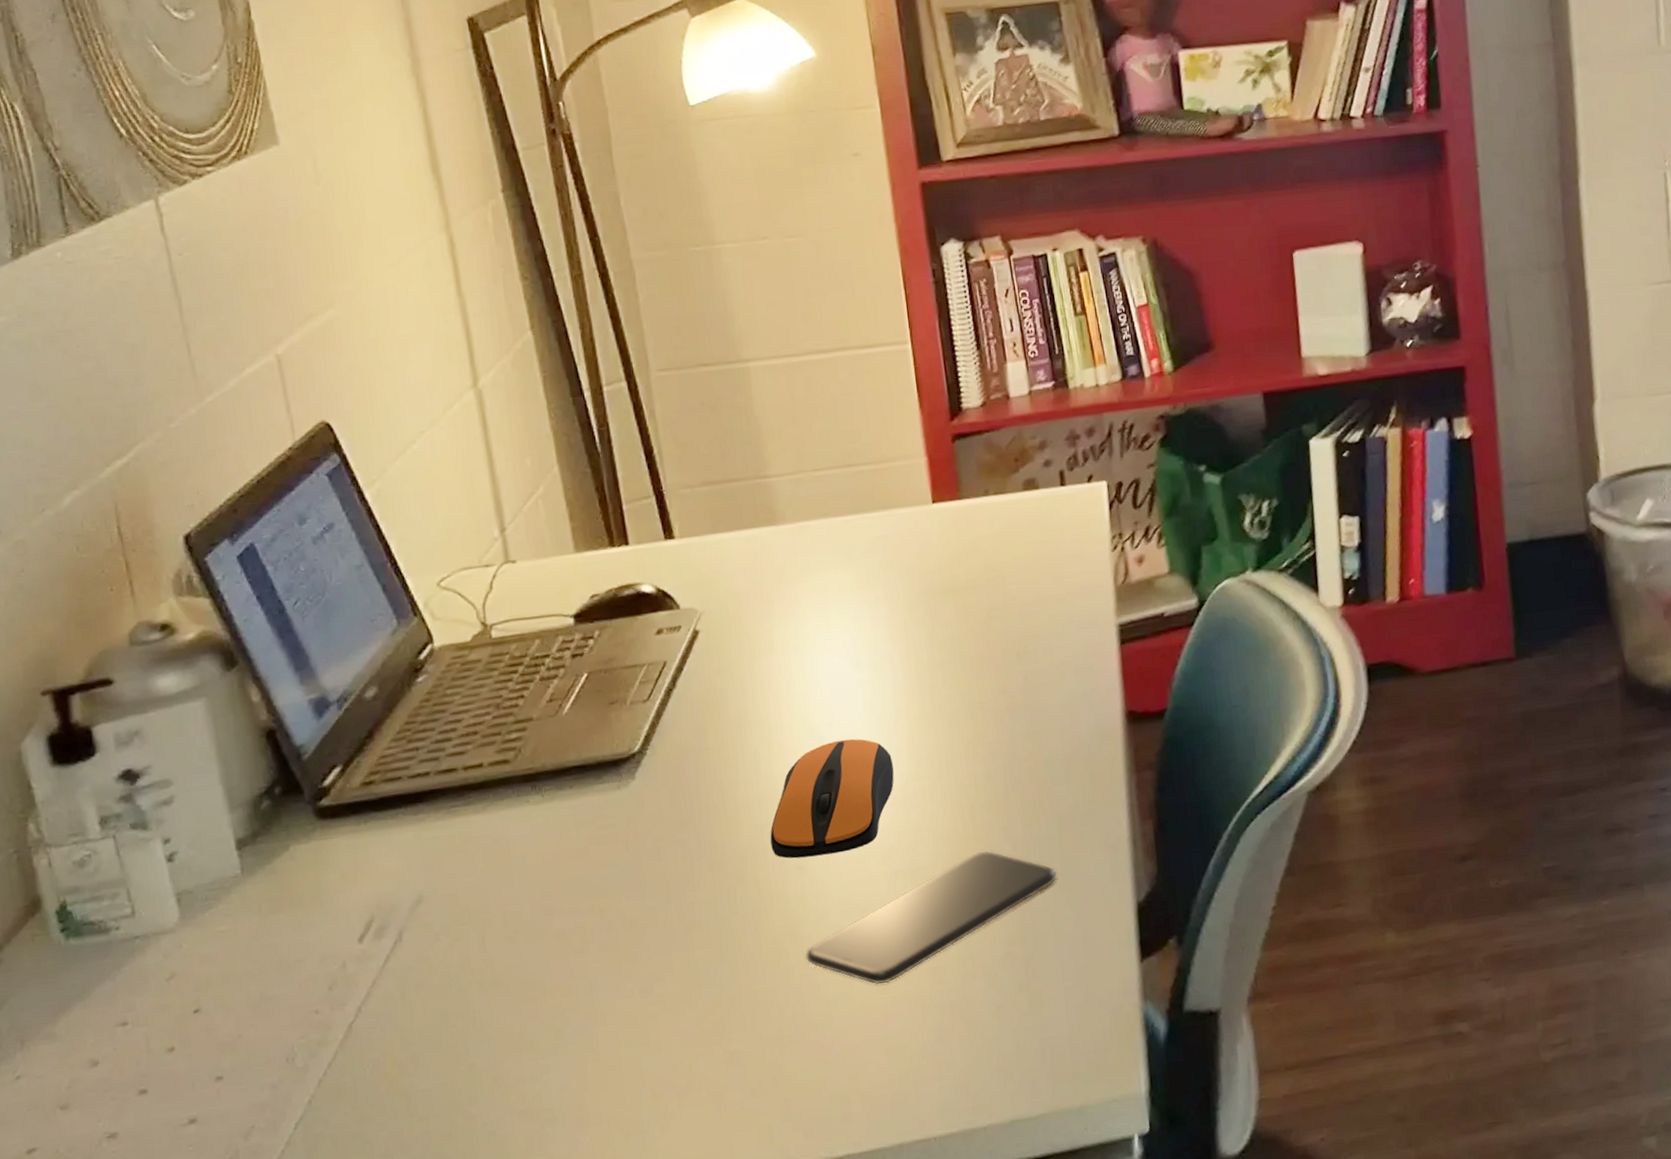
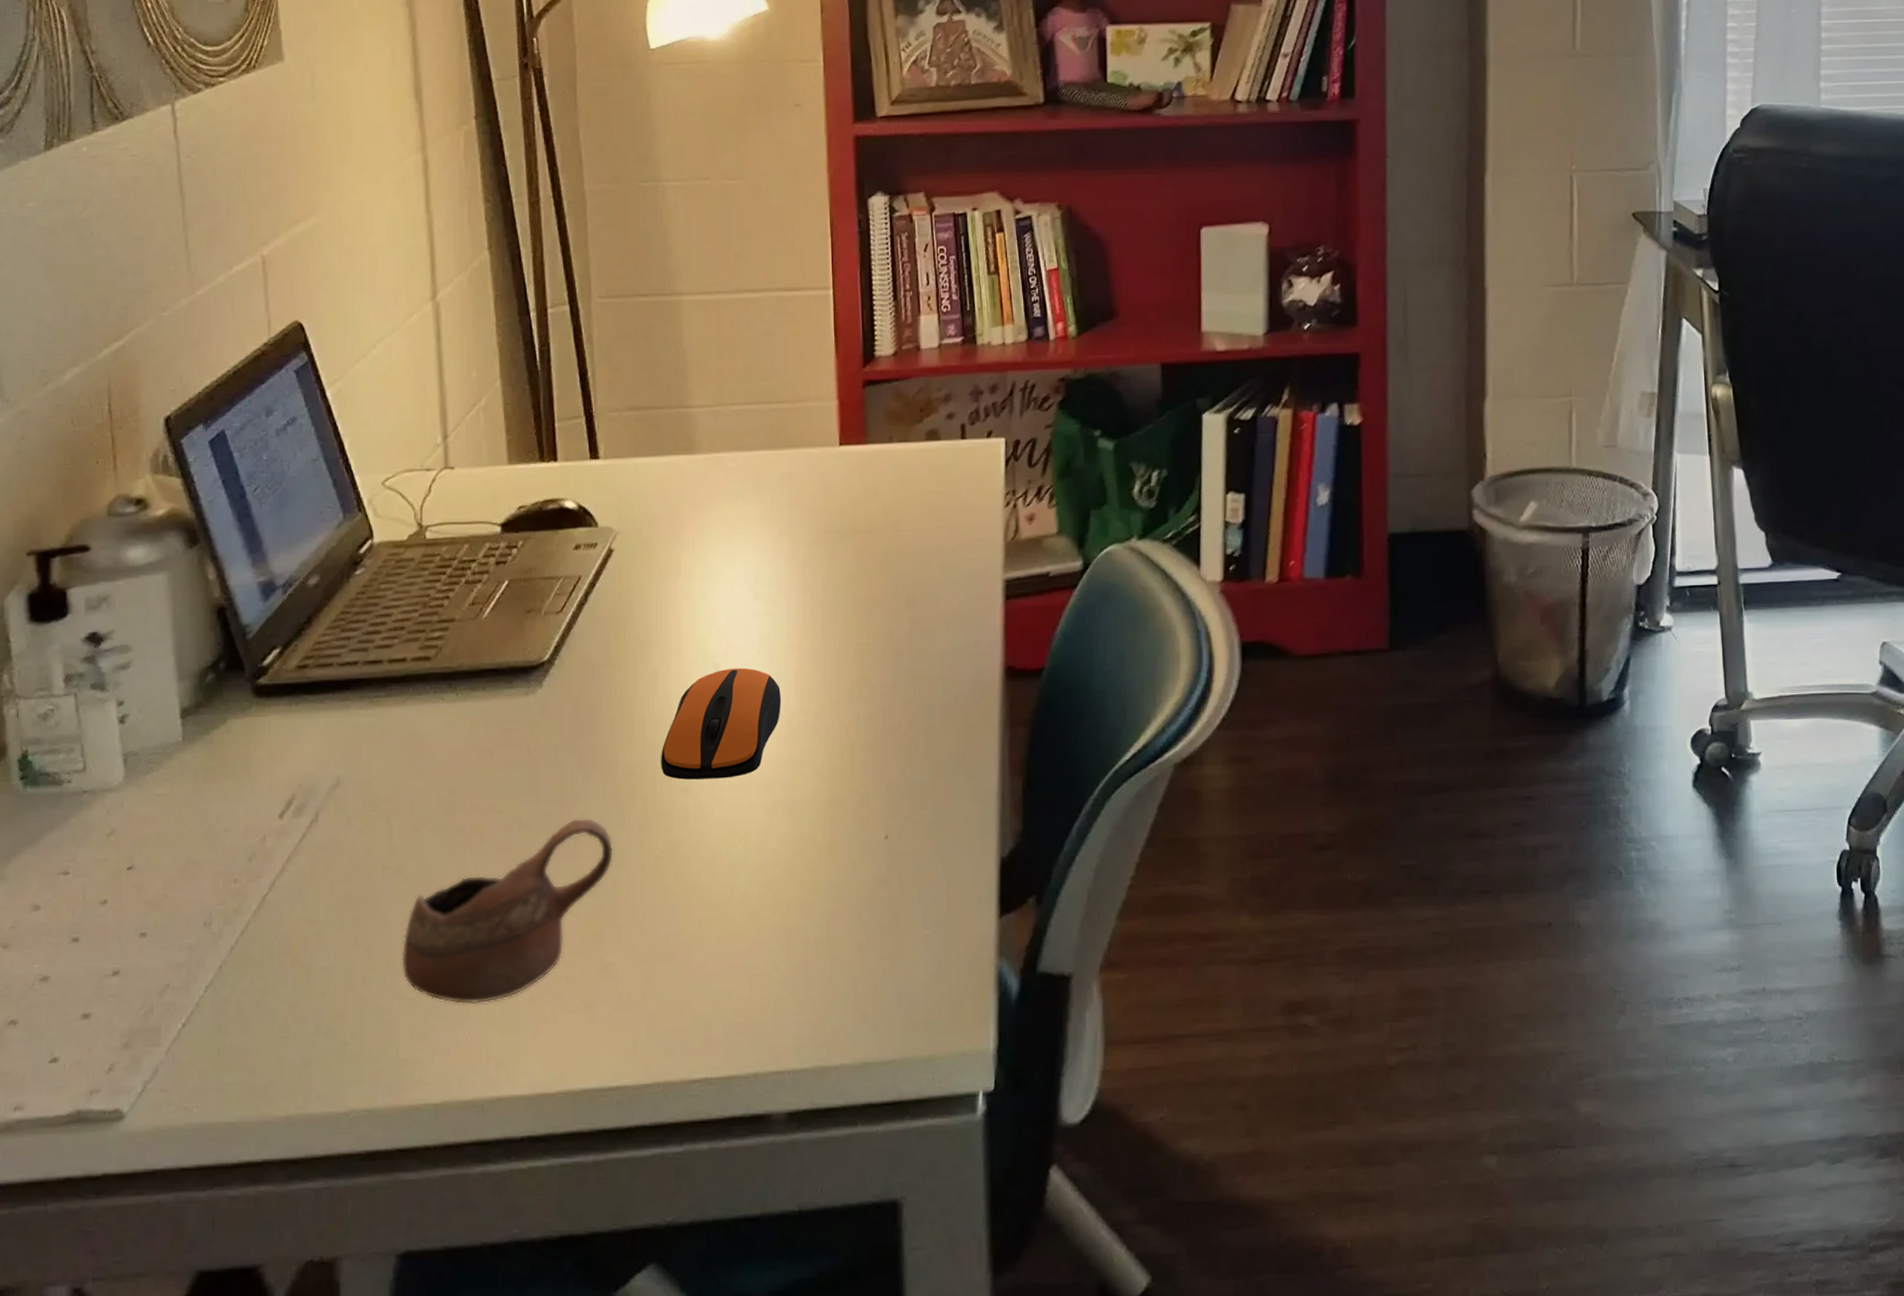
cup: none [508,907,730,1111] -> present [402,817,614,1005]
smartphone: present [804,850,1058,985] -> none [682,791,927,913]

